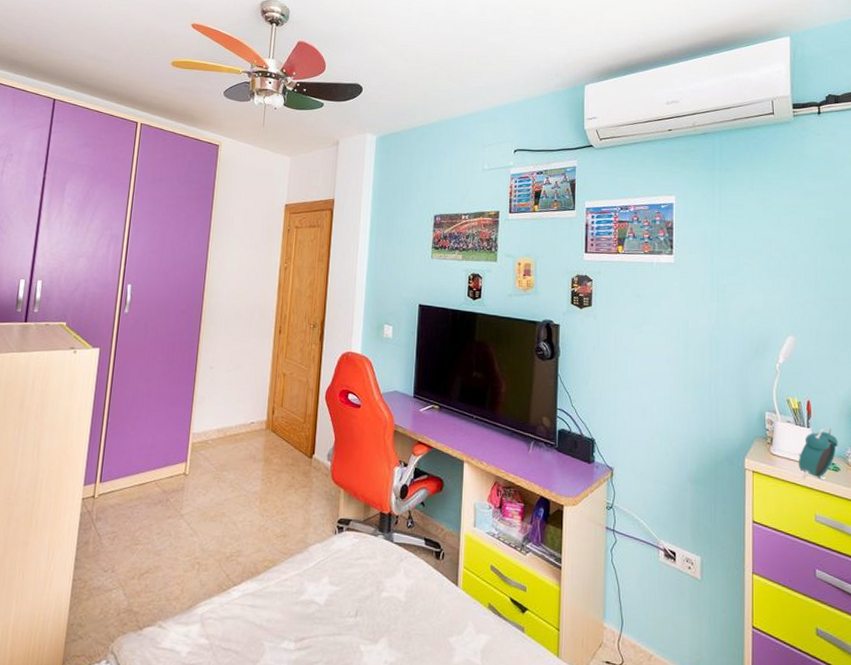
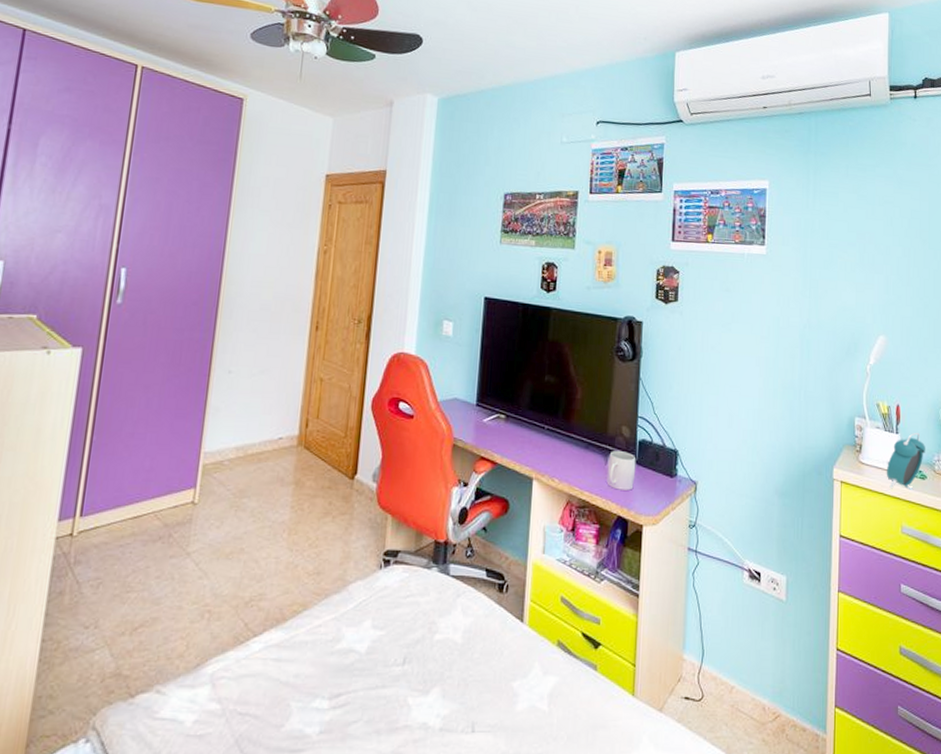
mug: none [530,439,556,474] -> present [606,451,636,491]

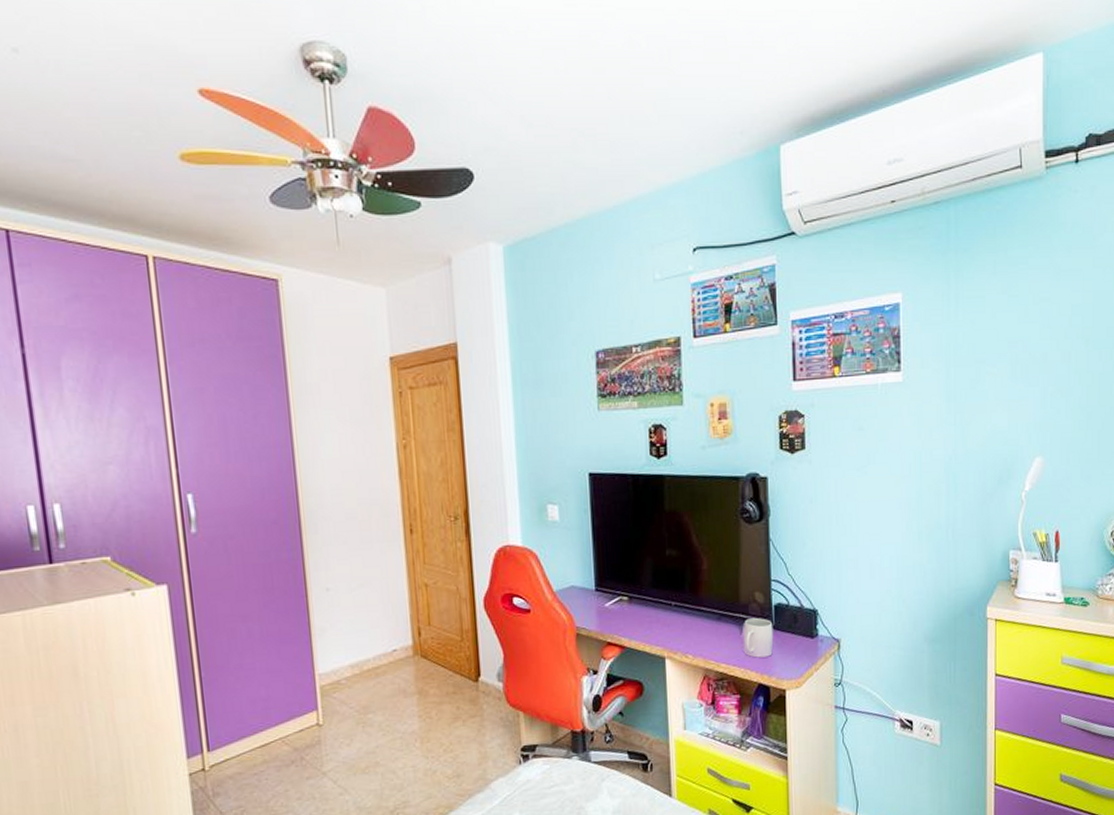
alarm clock: present [886,432,926,490] -> none [1044,557,1089,621]

